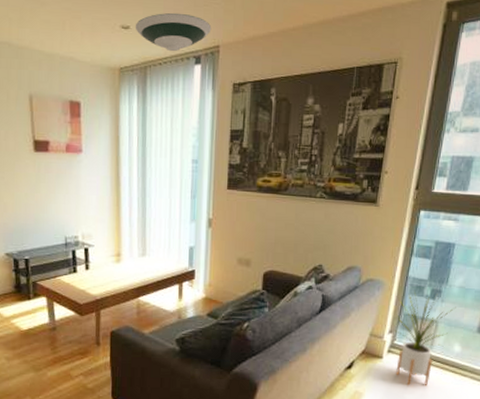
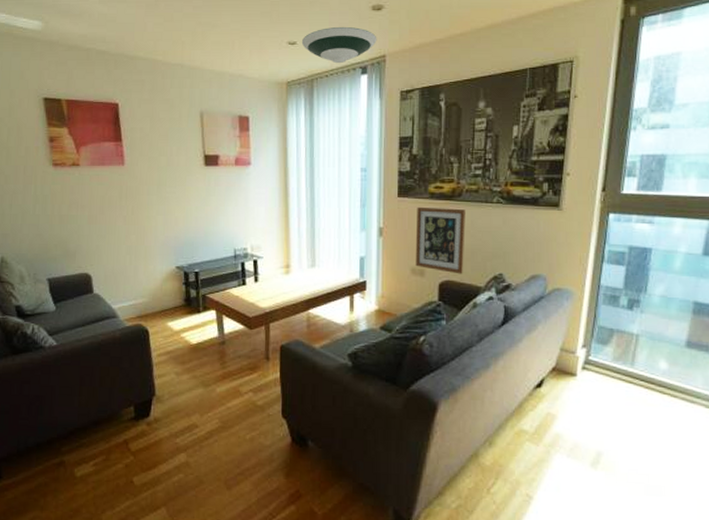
wall art: none [242,199,291,265] -> present [415,206,465,274]
house plant: present [394,290,456,385] -> none [588,300,659,407]

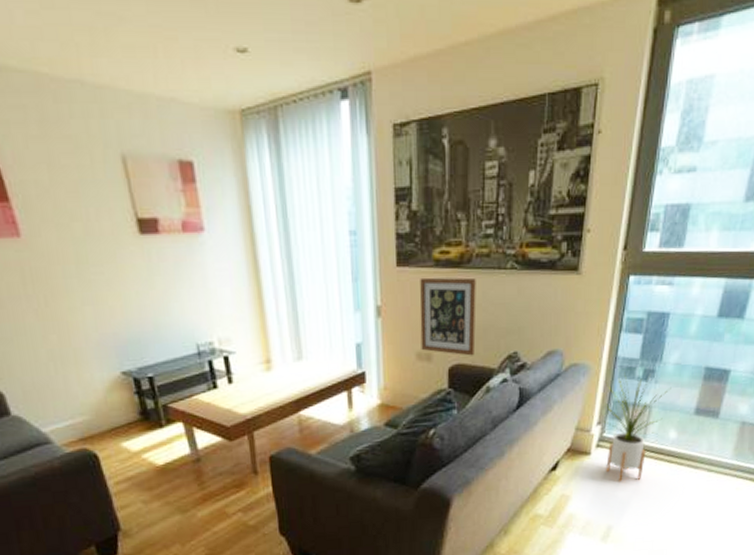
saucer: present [301,26,377,64] -> none [254,26,359,83]
house plant: none [588,300,659,407] -> present [603,372,671,481]

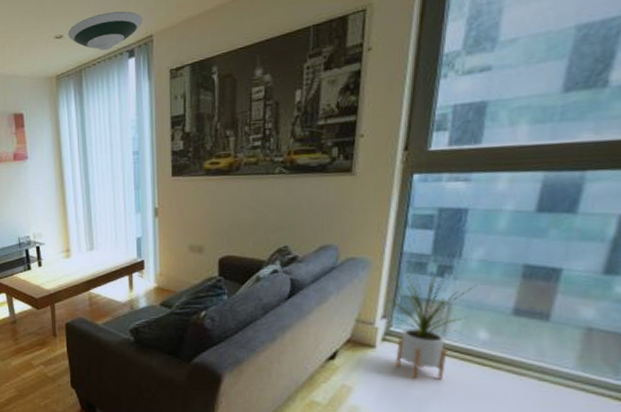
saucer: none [254,26,359,83] -> present [67,11,143,51]
wall art: present [419,277,476,356] -> none [192,183,245,249]

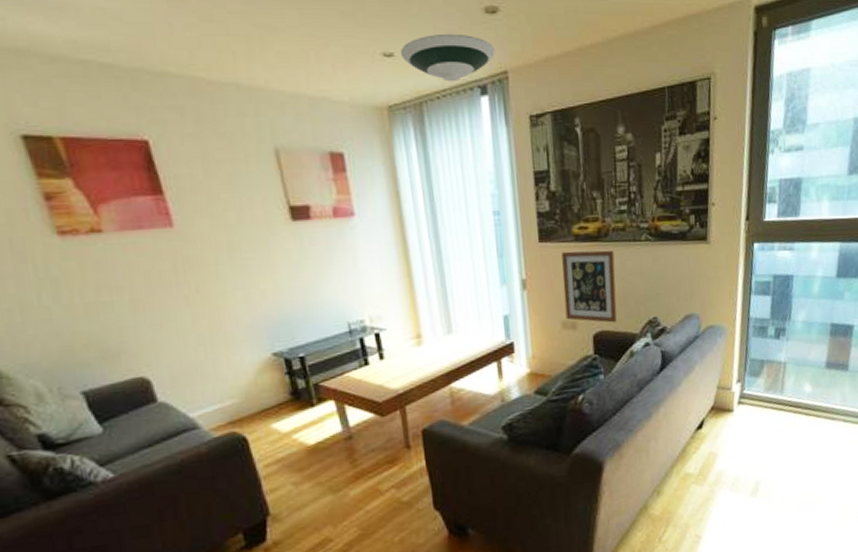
wall art: none [192,183,245,249] -> present [561,250,617,323]
house plant: present [389,268,477,380] -> none [741,332,802,436]

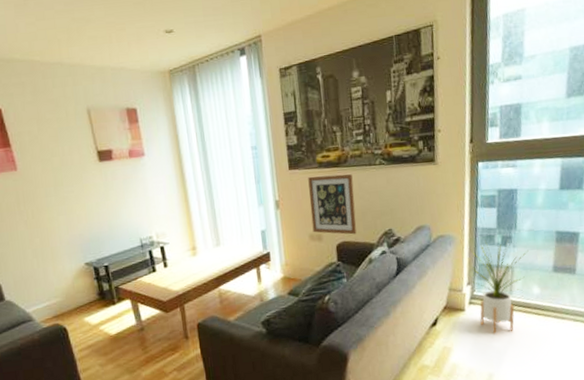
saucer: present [400,33,496,82] -> none [178,10,251,48]
house plant: none [741,332,802,436] -> present [469,240,529,333]

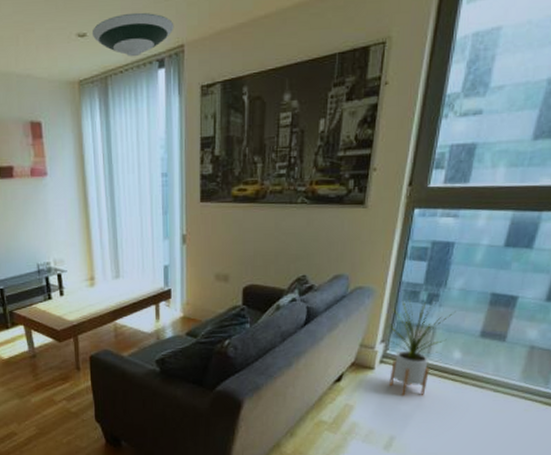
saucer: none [178,10,251,48] -> present [91,12,174,57]
wall art: present [308,174,357,235] -> none [219,211,269,278]

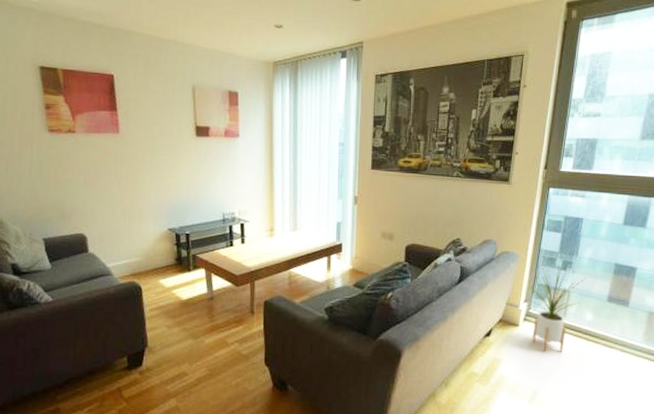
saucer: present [91,12,174,57] -> none [287,13,356,48]

